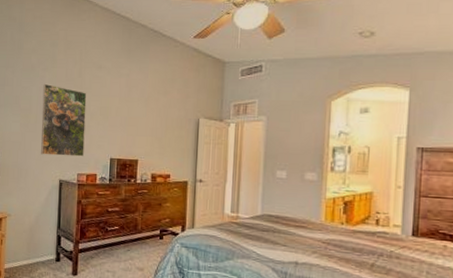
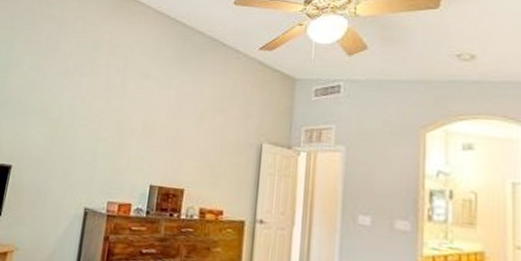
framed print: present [41,83,87,157] -> none [66,90,129,181]

